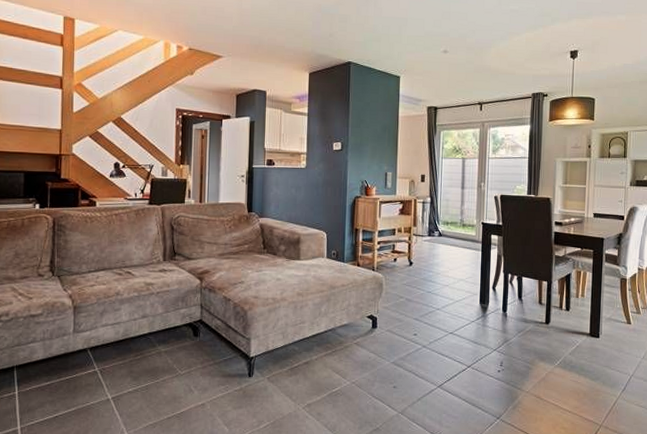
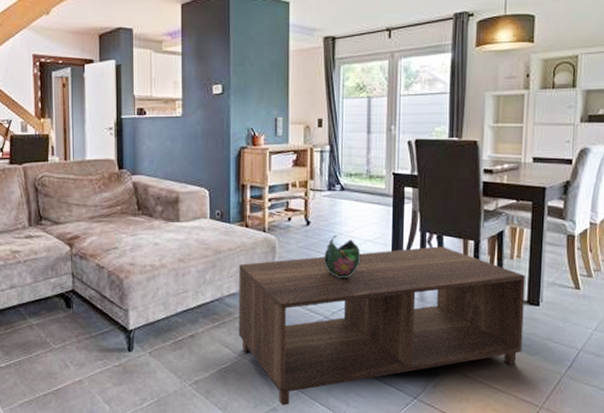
coffee table: none [348,286,588,426] -> present [239,246,525,406]
decorative bowl: none [423,274,455,313] -> present [323,234,361,279]

